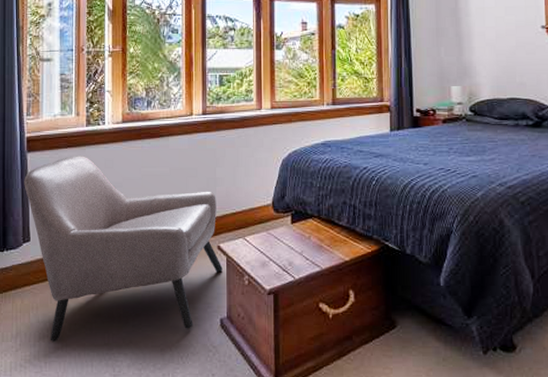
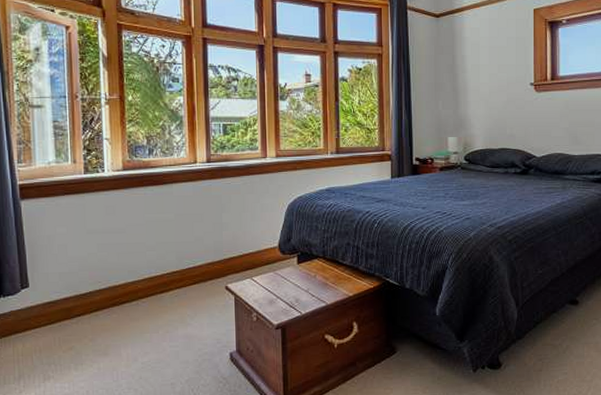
armchair: present [24,156,223,341] -> none [18,203,231,382]

